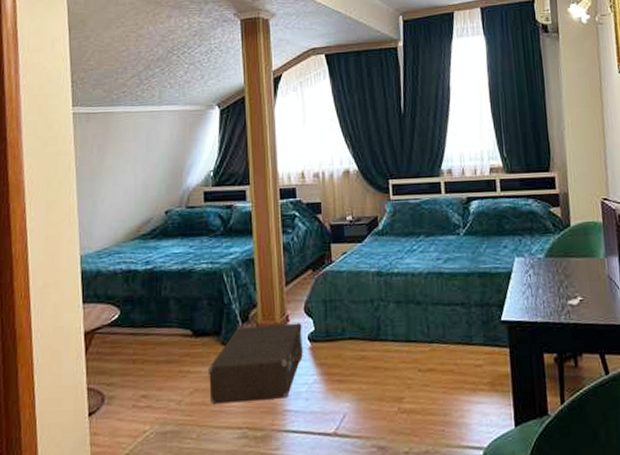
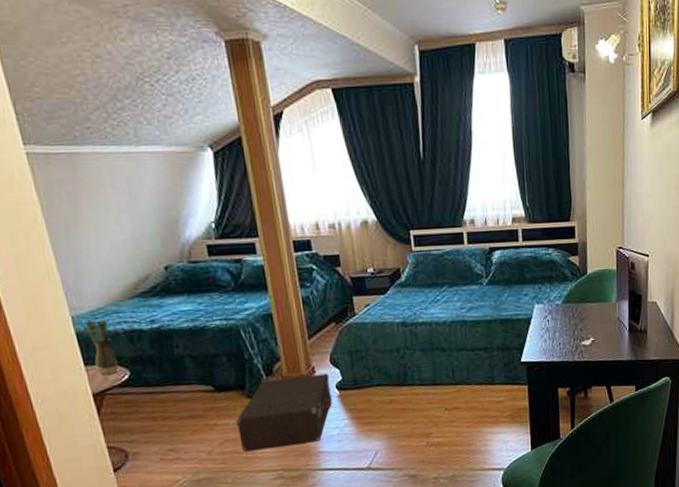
vase: none [87,257,112,313] -> present [82,318,119,375]

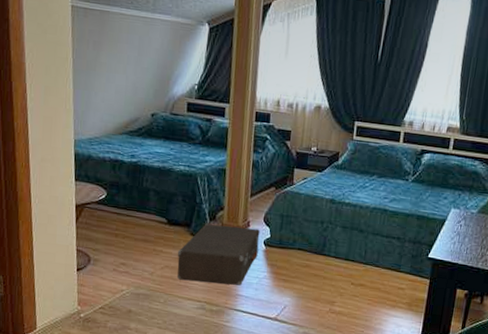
vase: present [82,318,119,375] -> none [80,143,101,192]

